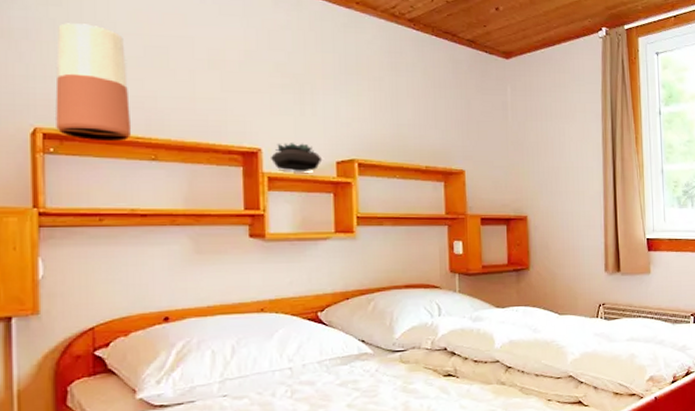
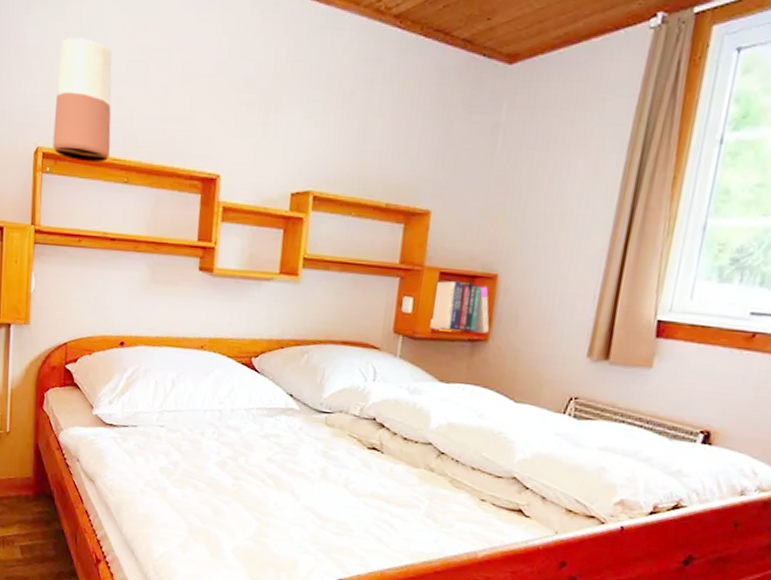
succulent plant: present [270,143,323,173] -> none [227,169,278,204]
books: none [480,224,529,265] -> present [430,280,490,334]

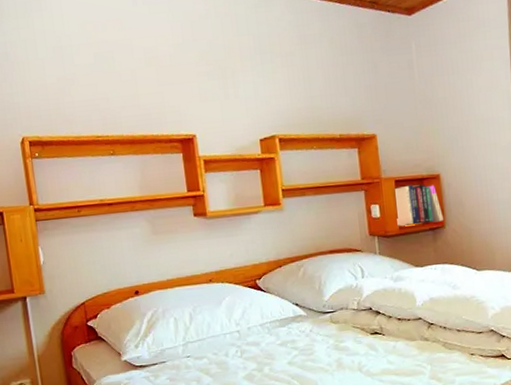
vase: present [53,38,112,163] -> none [28,40,93,143]

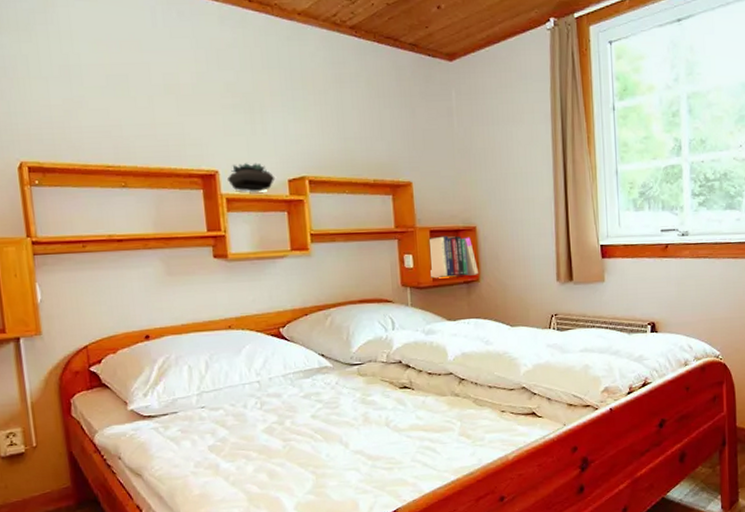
succulent plant: none [203,125,248,153] -> present [226,163,276,193]

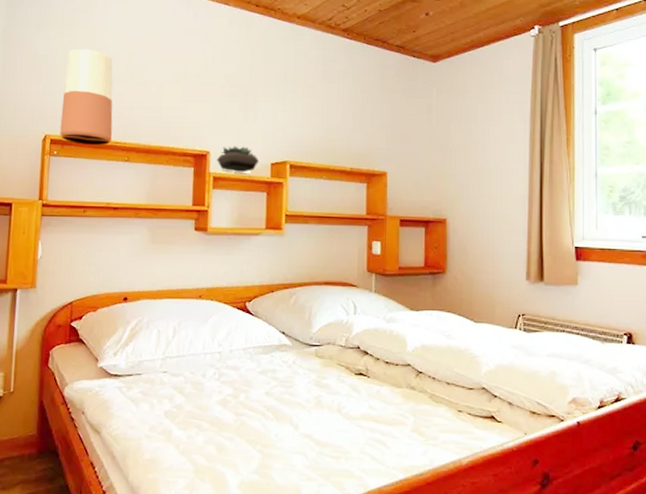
vase: none [30,58,102,172] -> present [60,49,113,146]
books: present [430,235,479,278] -> none [397,226,446,268]

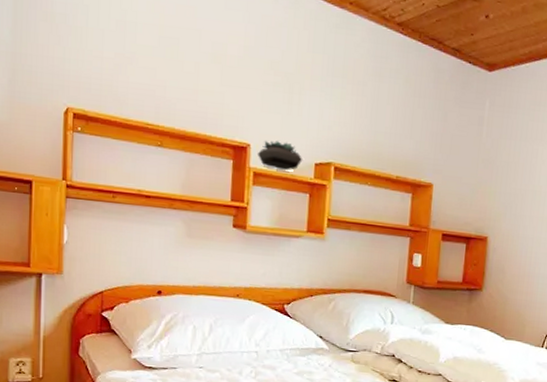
vase: present [60,49,113,146] -> none [84,10,144,126]

